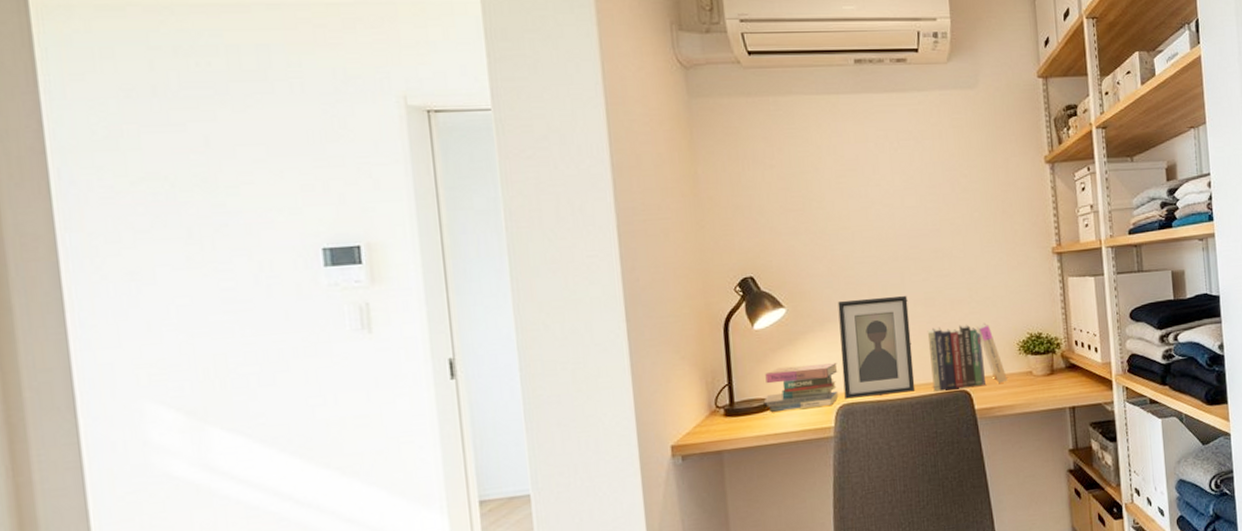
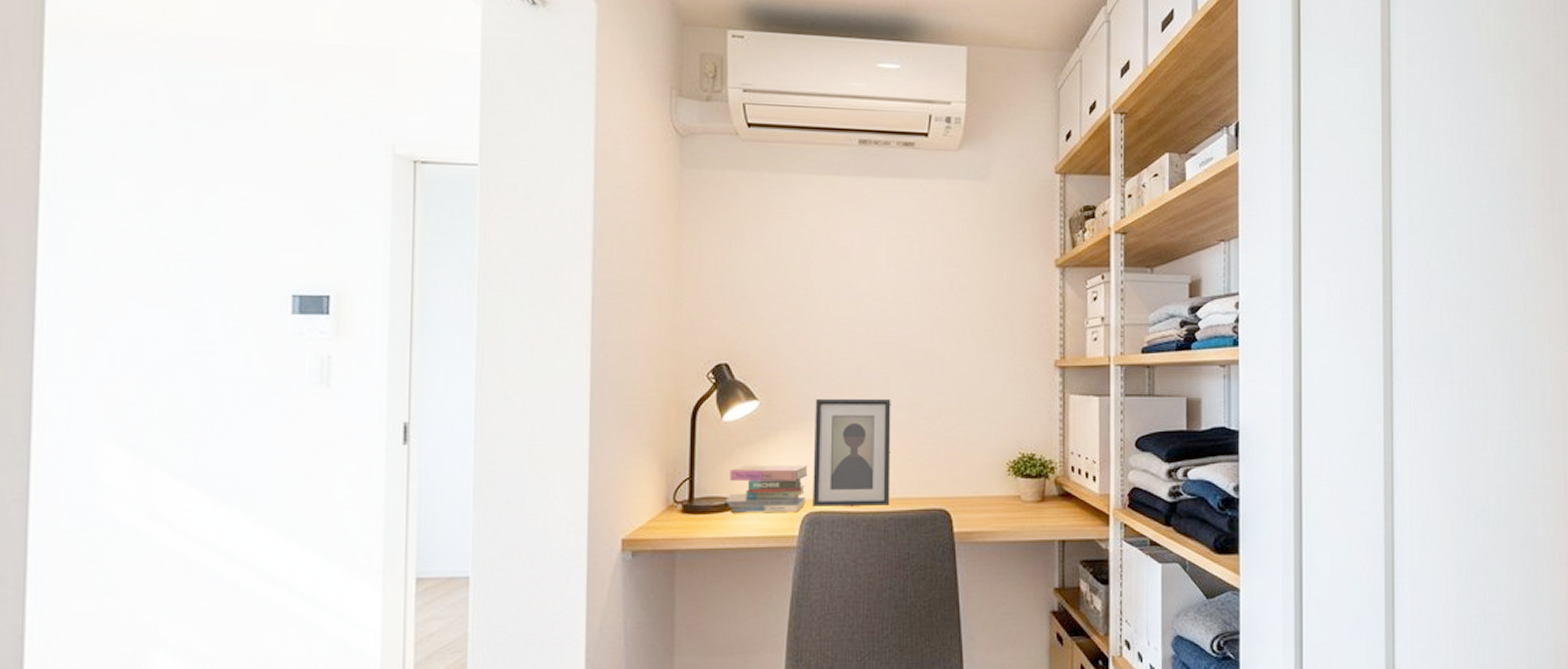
books: present [927,322,1008,392] -> none [909,436,992,508]

